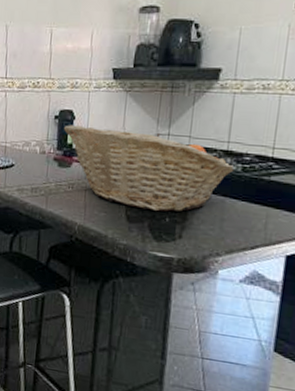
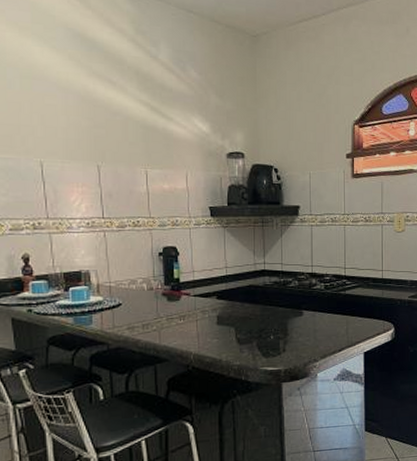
fruit basket: present [64,125,234,212] -> none [170,260,319,331]

